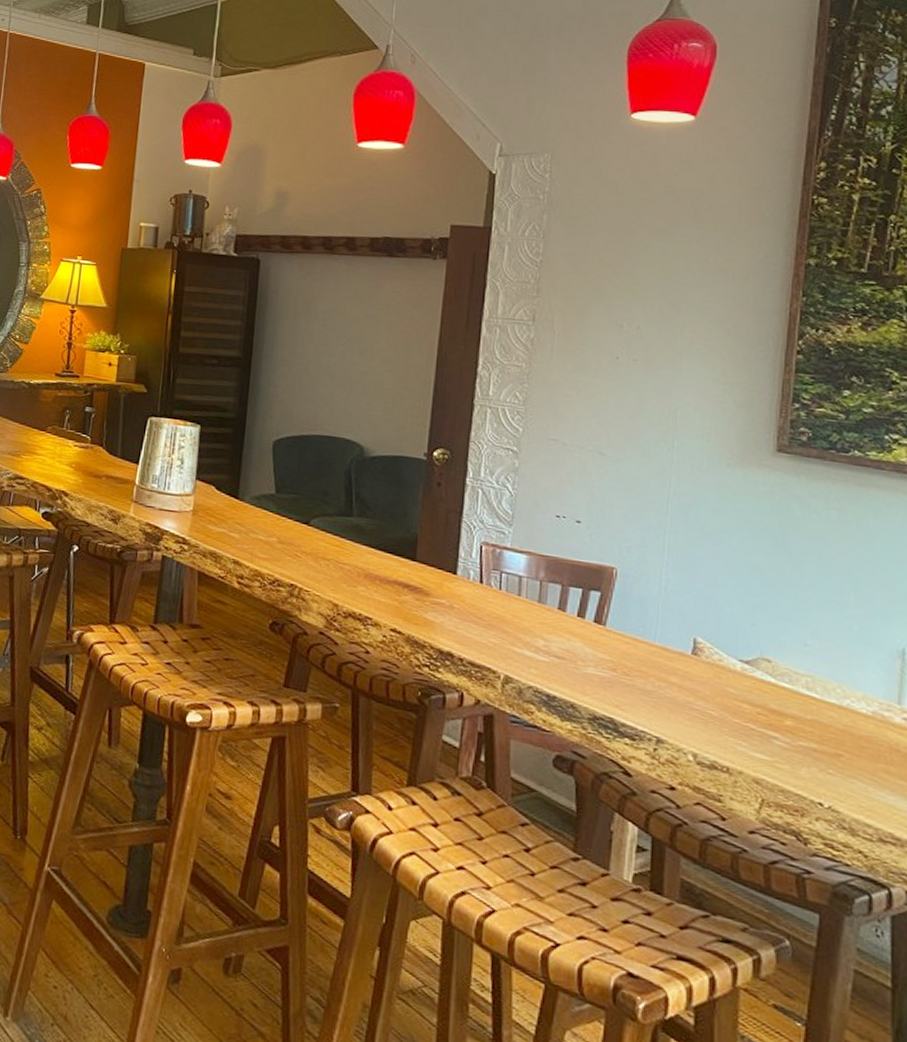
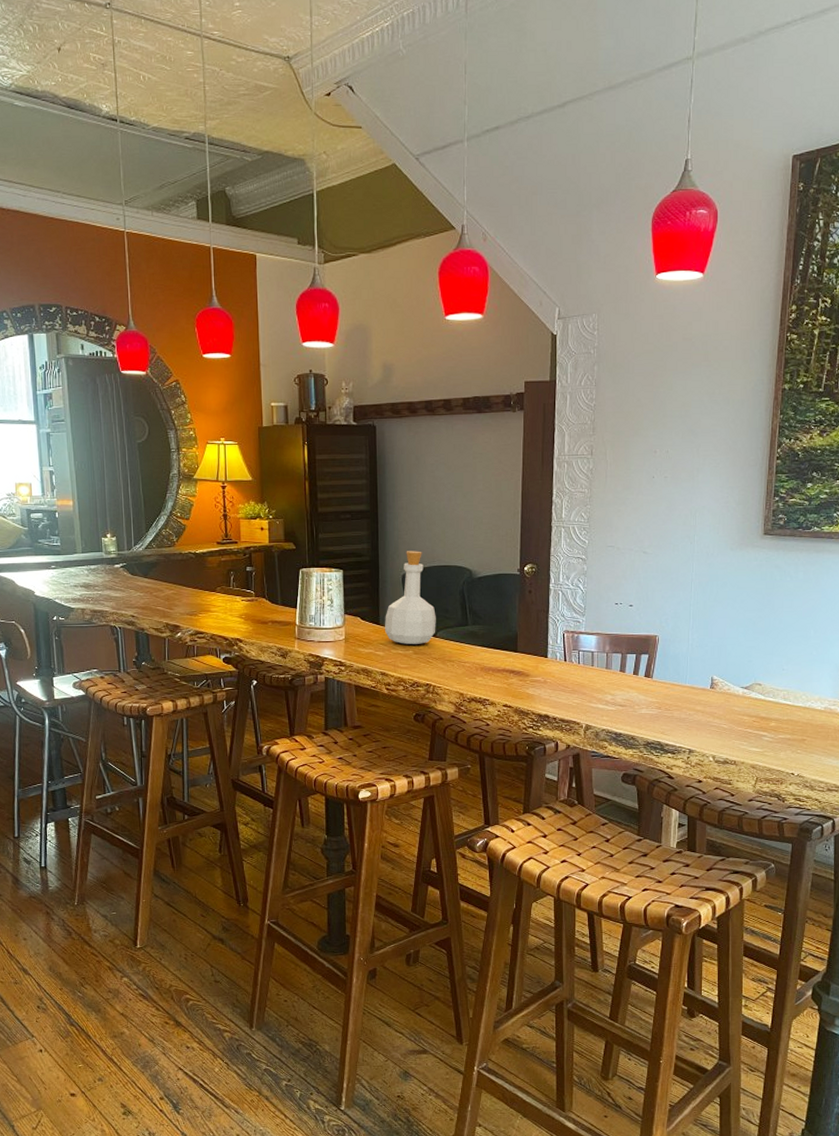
bottle: none [244,412,312,532] -> present [385,551,436,645]

